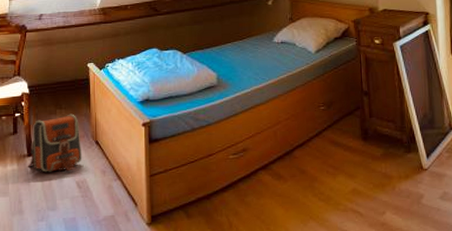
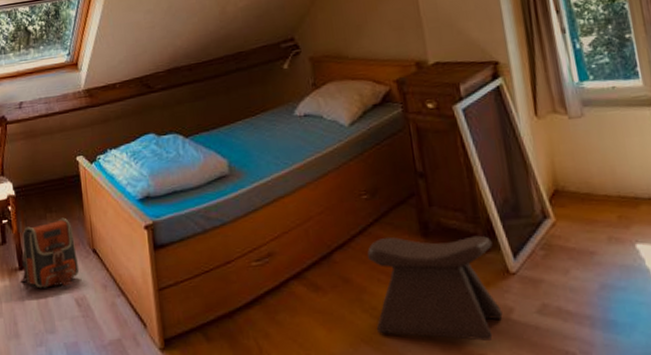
stool: none [320,139,415,219] -> present [367,235,503,341]

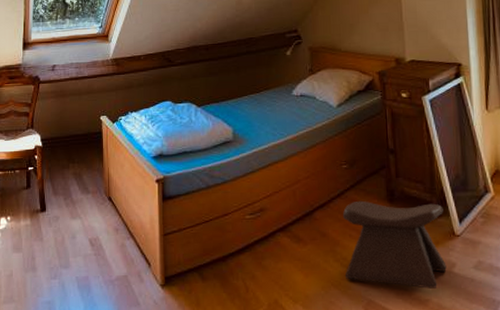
backpack: present [20,217,80,288] -> none [40,168,95,229]

